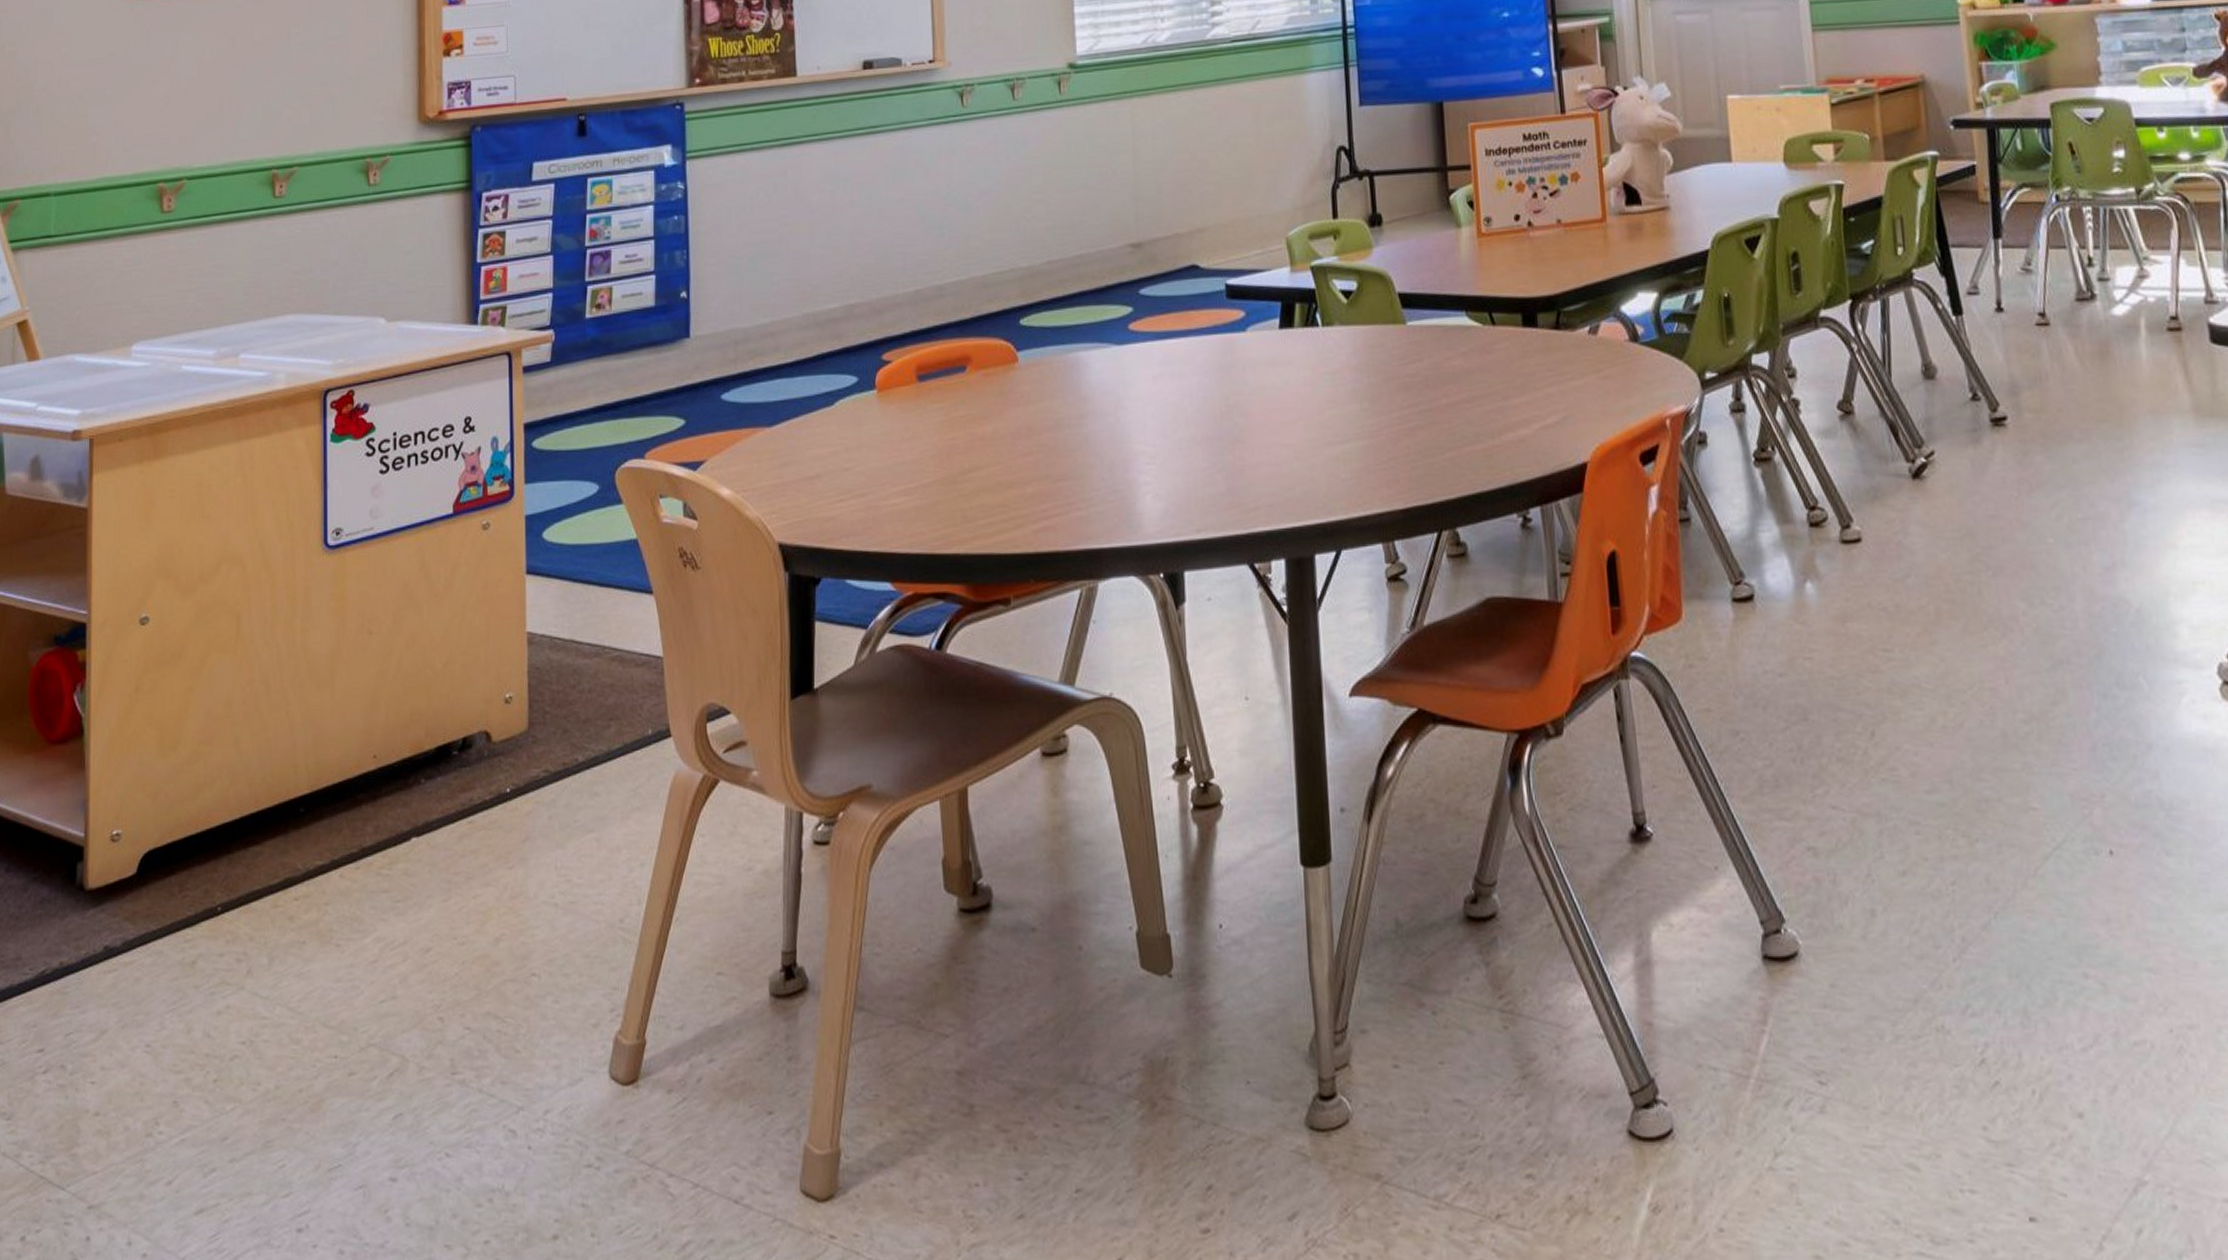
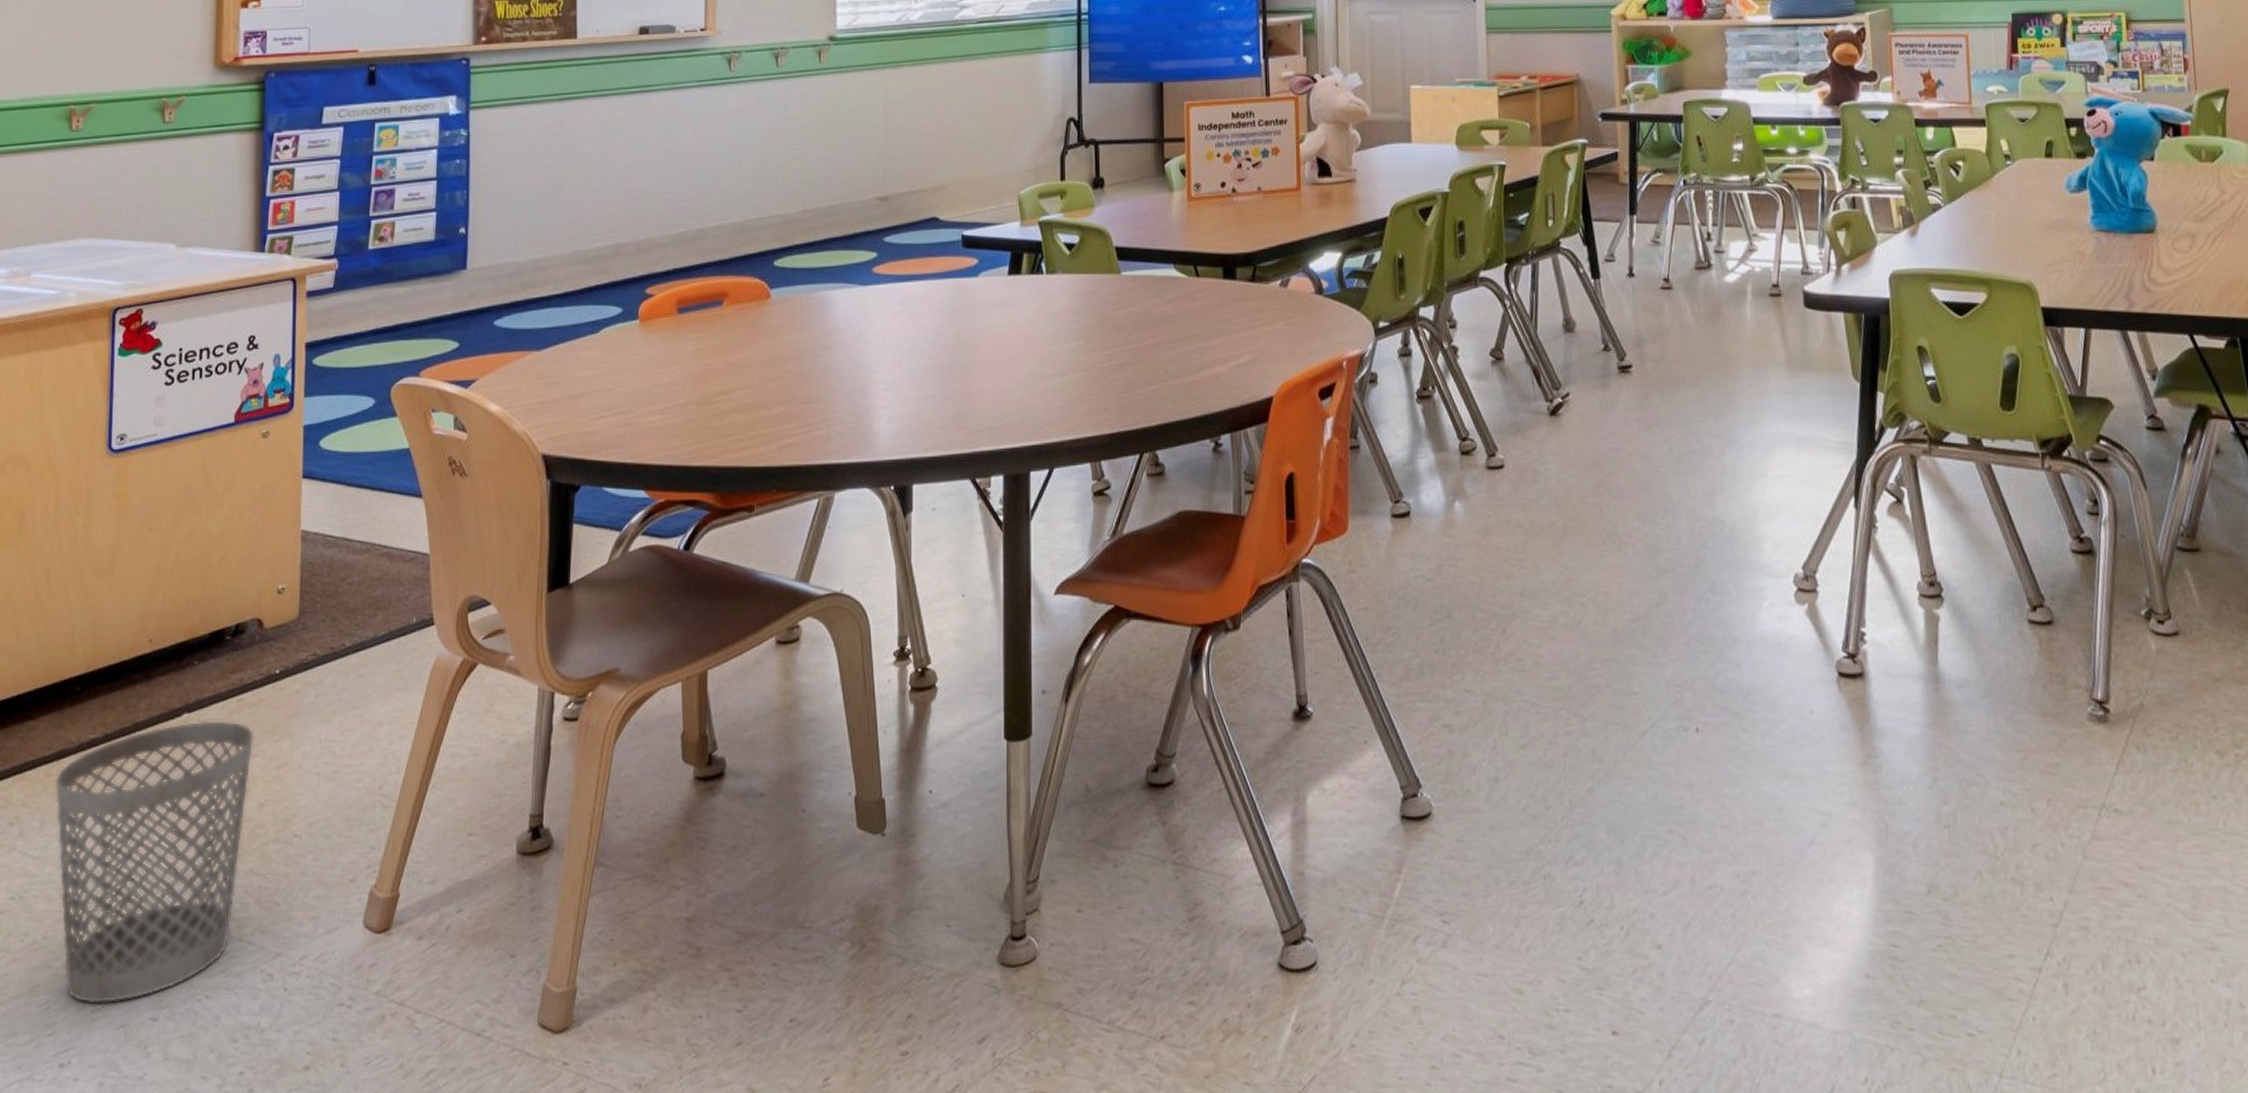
wastebasket: none [282,844,487,1162] -> present [55,719,255,1004]

